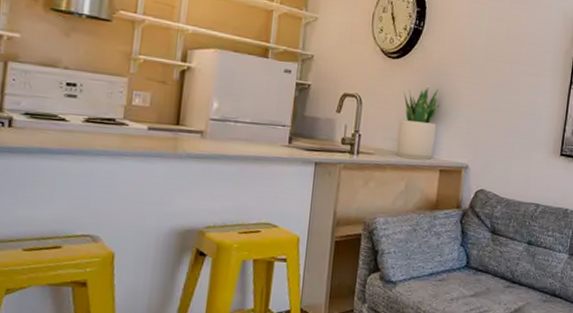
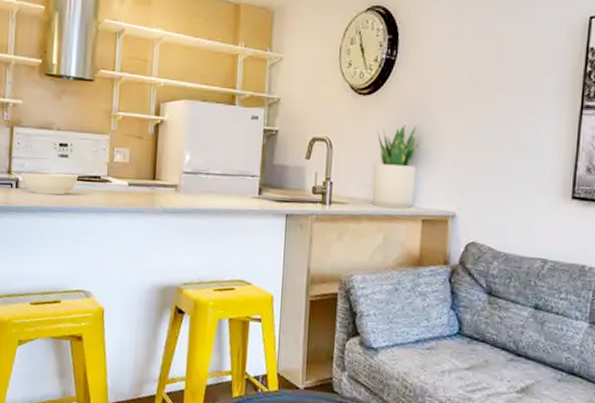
bowl: none [16,110,88,137] -> present [21,172,78,195]

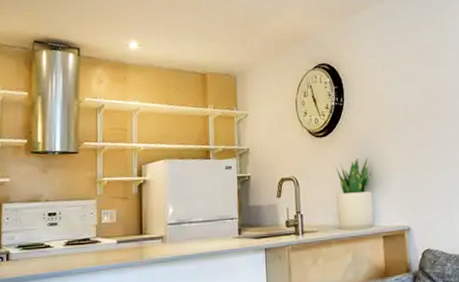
bowl: present [21,172,78,195] -> none [11,240,68,263]

